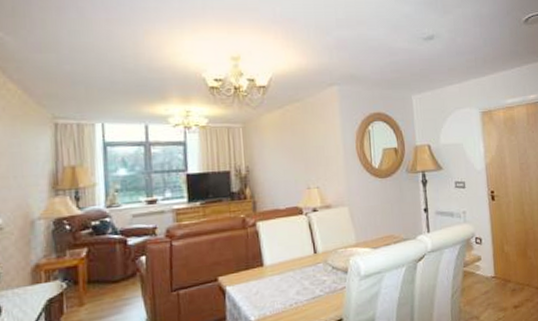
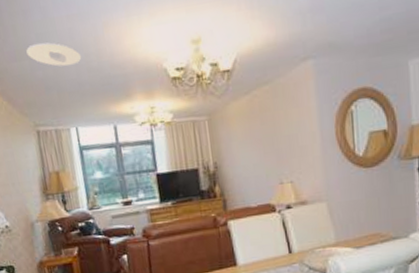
recessed light: none [55,39,118,65] -> present [26,42,82,67]

